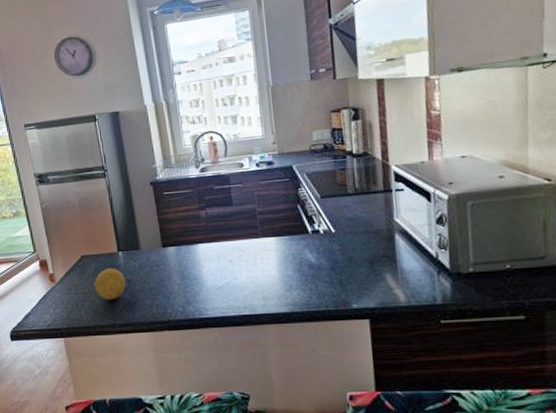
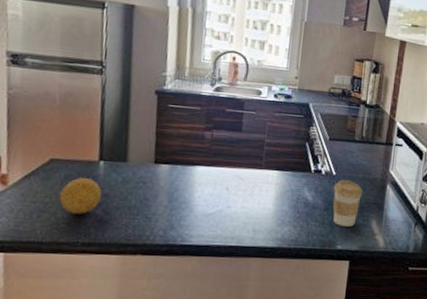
coffee cup: none [336,236,370,284] -> present [333,180,363,227]

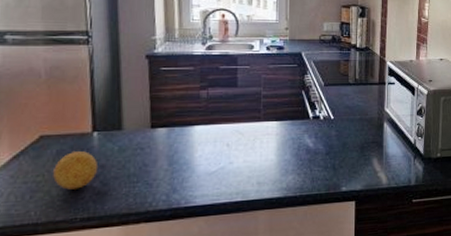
coffee cup: present [333,180,363,227] -> none [334,123,362,168]

